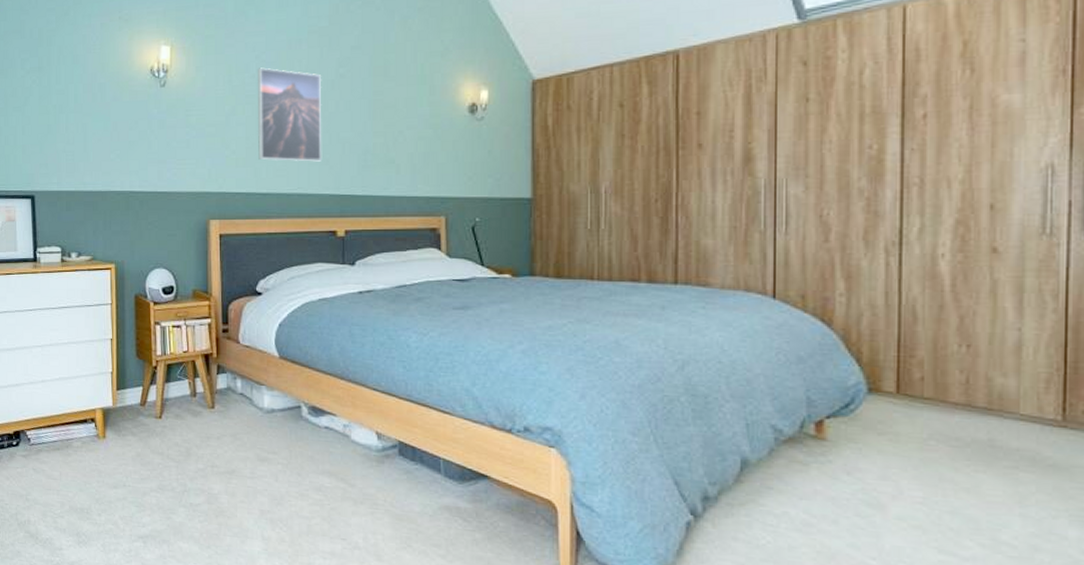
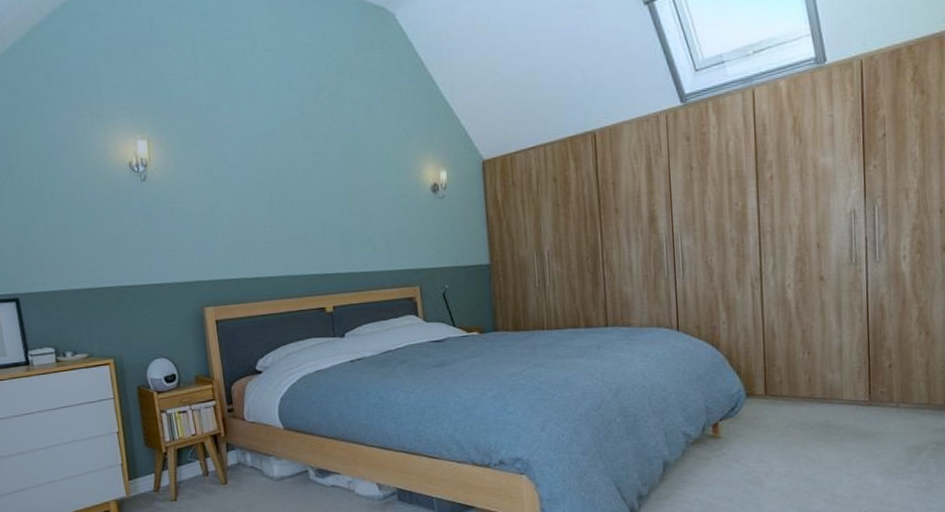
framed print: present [257,67,322,162] -> none [237,158,305,247]

